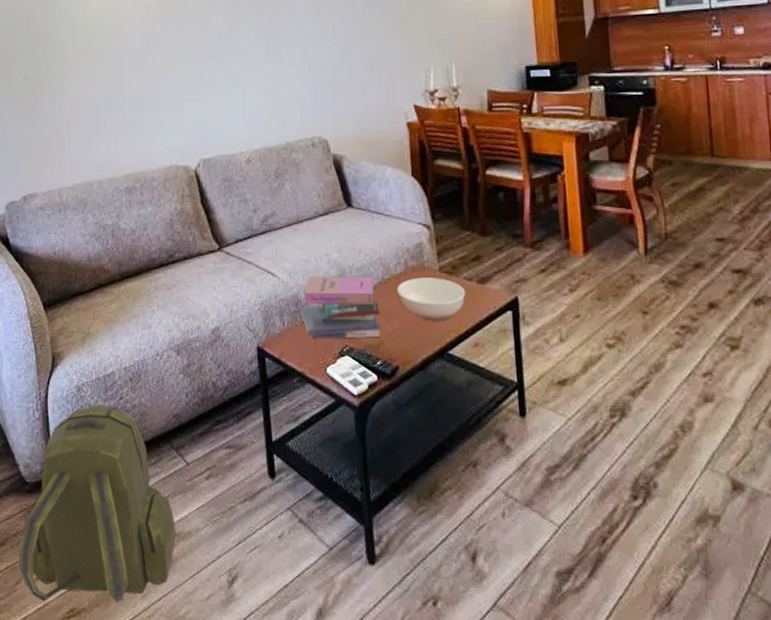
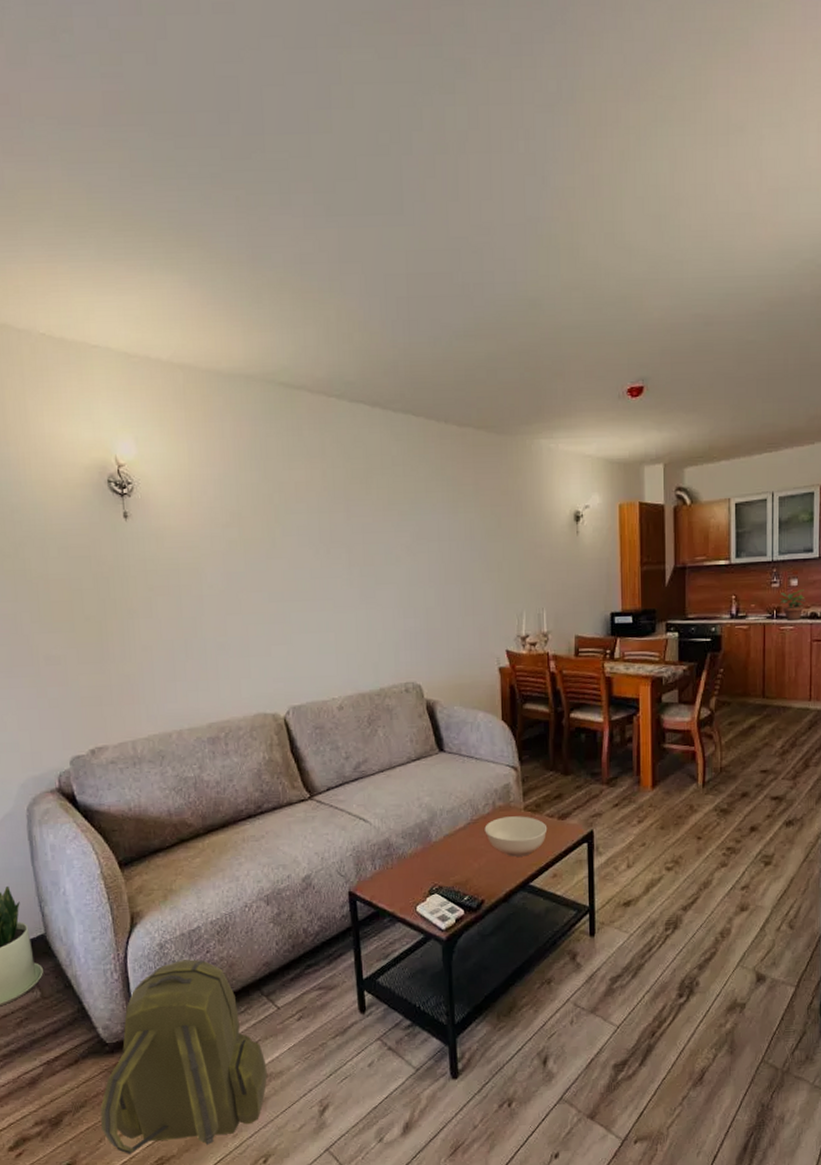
books: present [301,276,380,339] -> none [392,817,468,880]
potted plant: none [721,38,756,73] -> present [778,589,805,621]

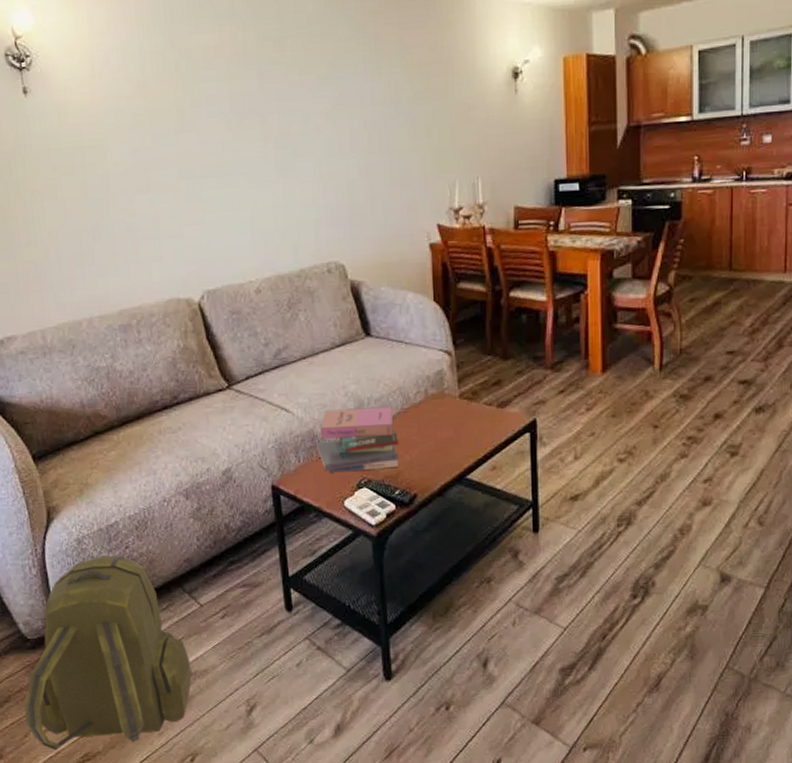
books: none [392,817,468,880] -> present [317,406,399,473]
bowl: present [484,816,548,857] -> none [416,404,486,448]
potted plant: present [778,589,805,621] -> none [748,146,781,184]

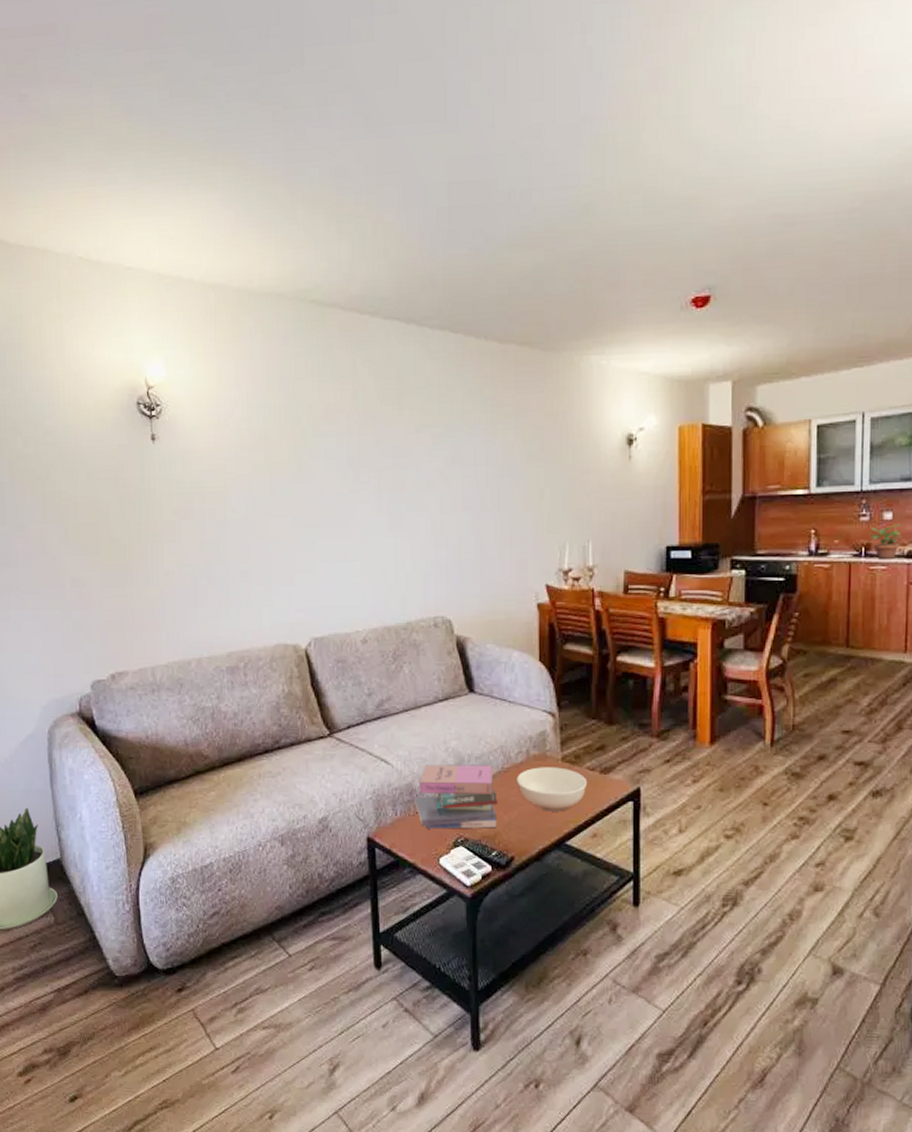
backpack: present [24,555,192,751] -> none [107,896,276,1094]
bowl: none [416,404,486,448] -> present [517,767,588,812]
potted plant: none [748,146,781,184] -> present [868,524,902,561]

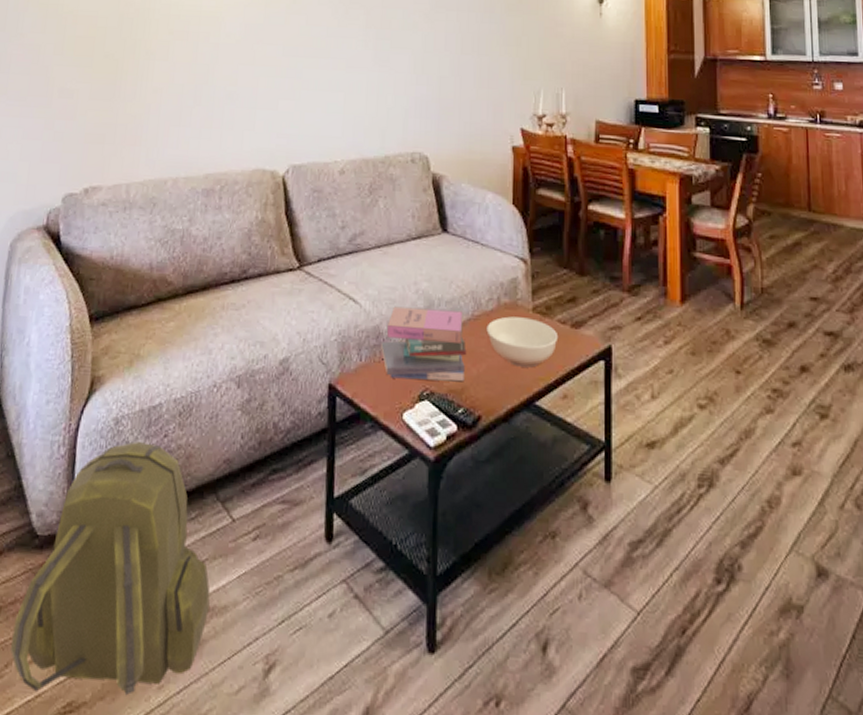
backpack: none [107,896,276,1094] -> present [11,442,210,696]
potted plant: present [868,524,902,561] -> none [821,94,853,129]

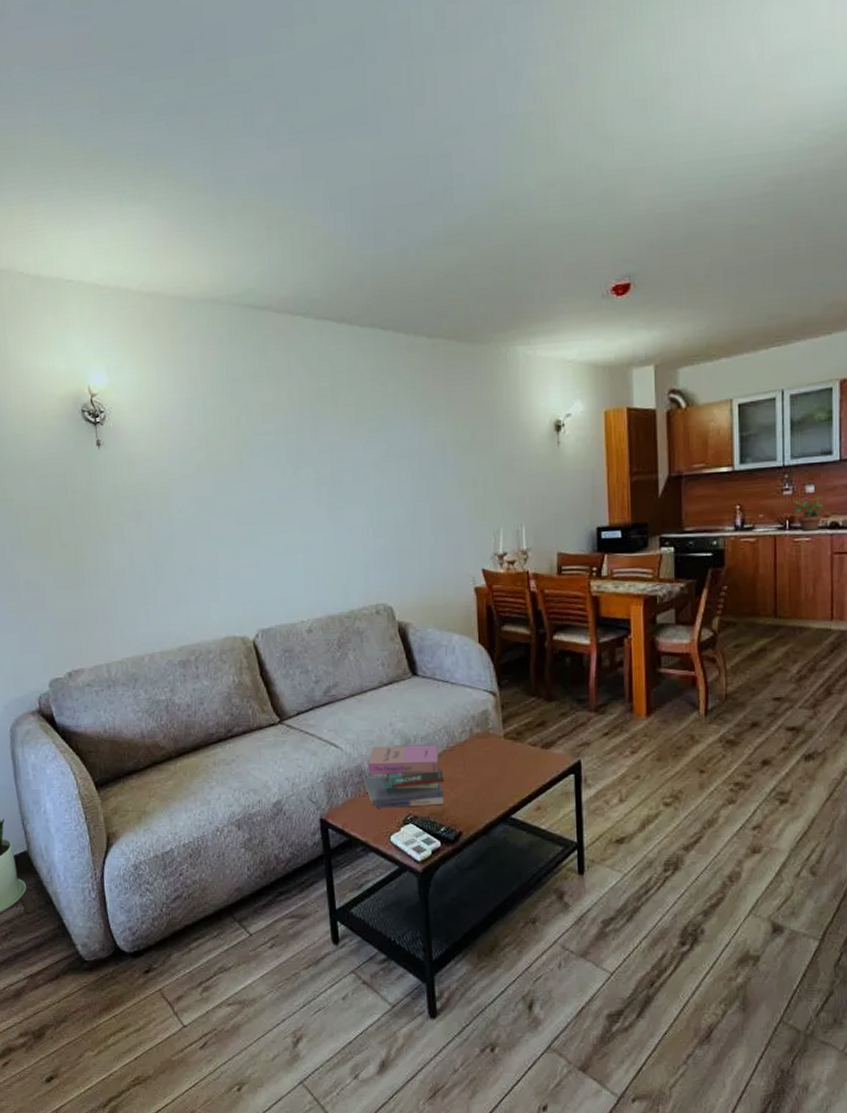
backpack: present [11,442,210,696] -> none [80,882,240,1073]
bowl: present [486,316,559,368] -> none [461,744,530,787]
potted plant: none [821,94,853,129] -> present [791,496,824,532]

